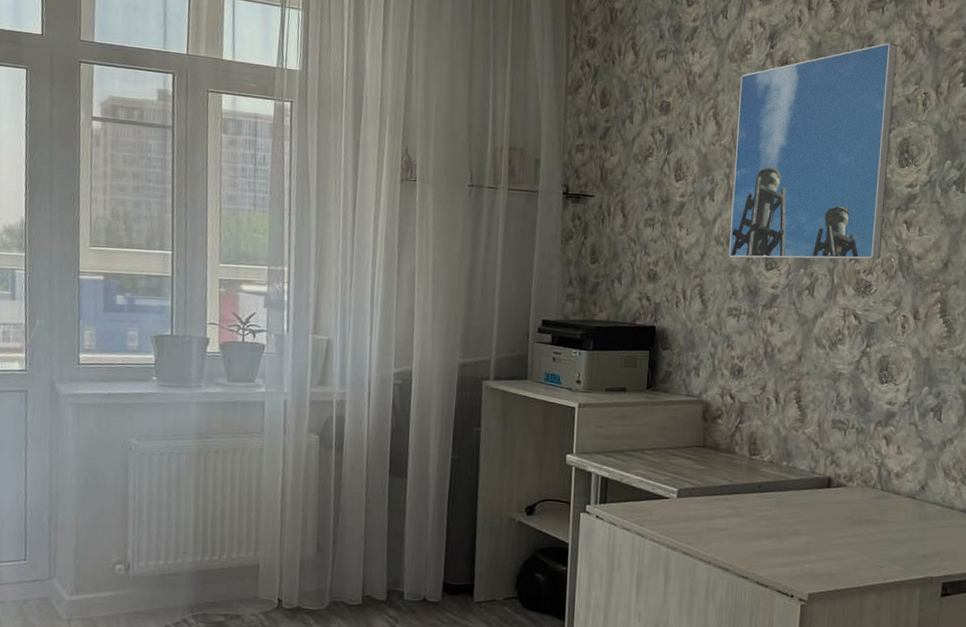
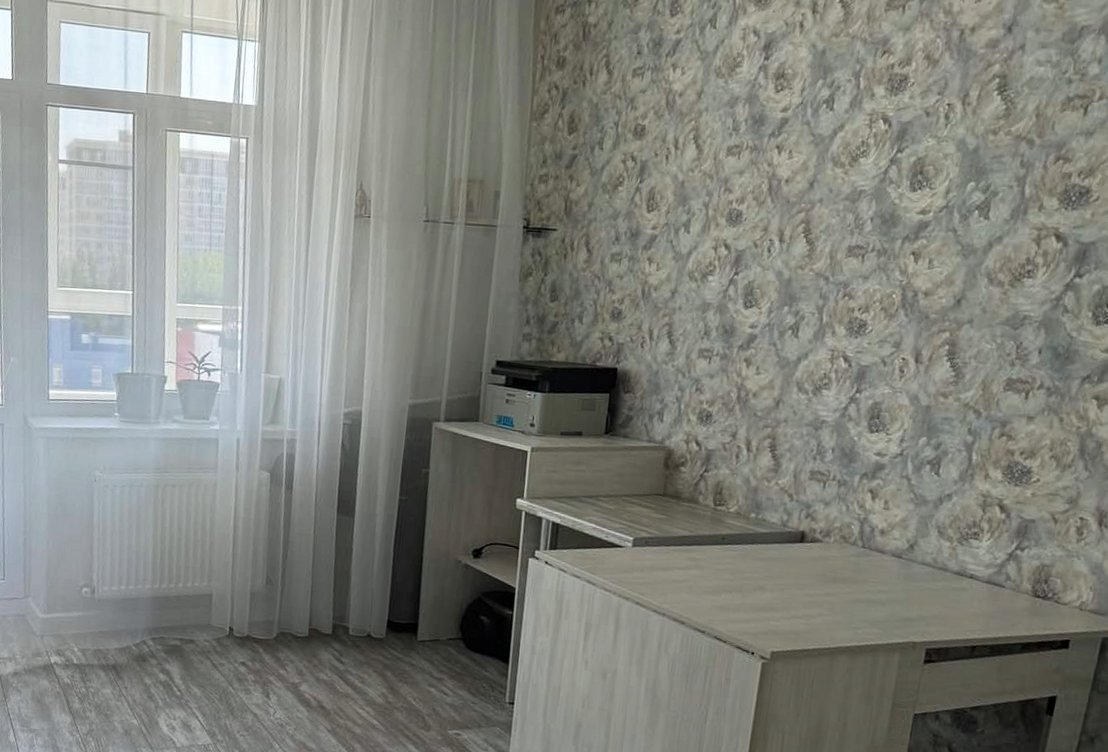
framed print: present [729,42,898,260] -> none [703,47,919,296]

